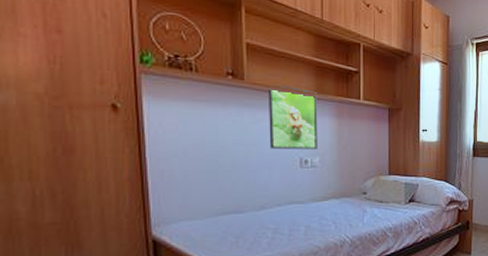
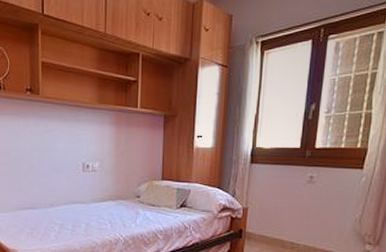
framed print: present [267,85,318,149] -> none [58,98,99,155]

